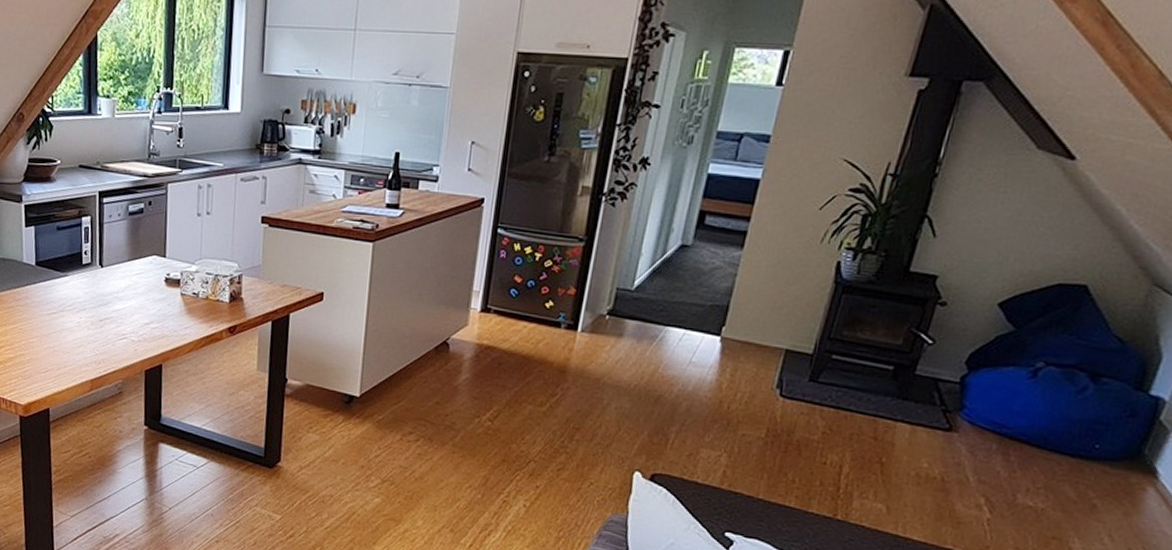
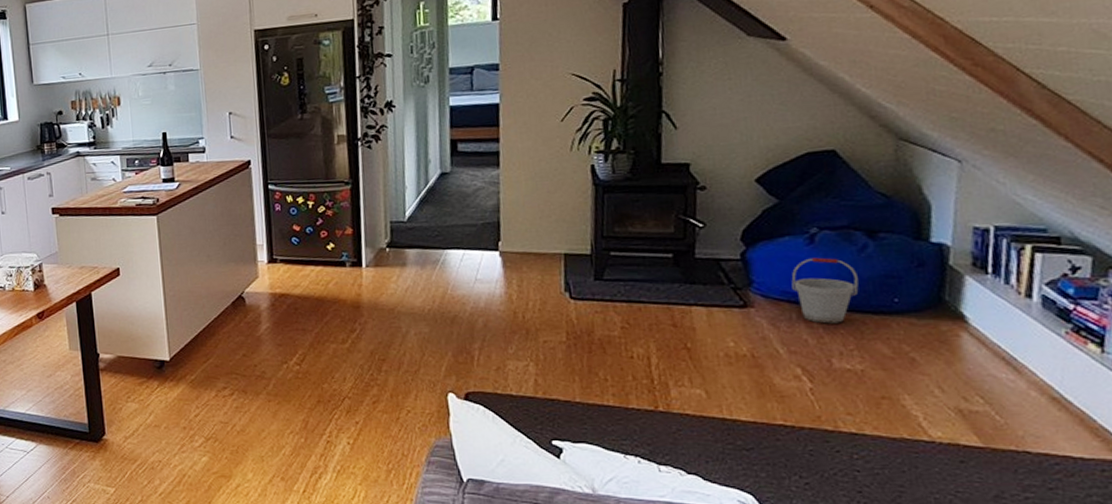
bucket: none [1001,391,1068,461] -> present [791,257,859,324]

